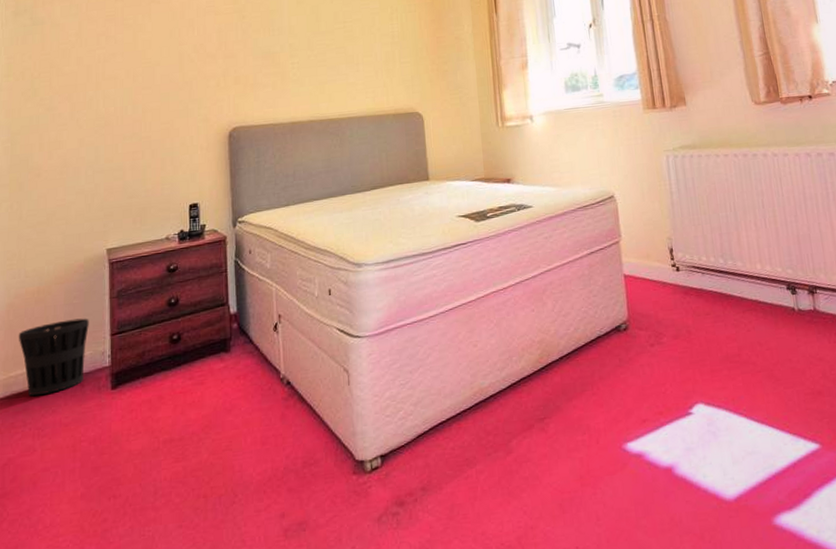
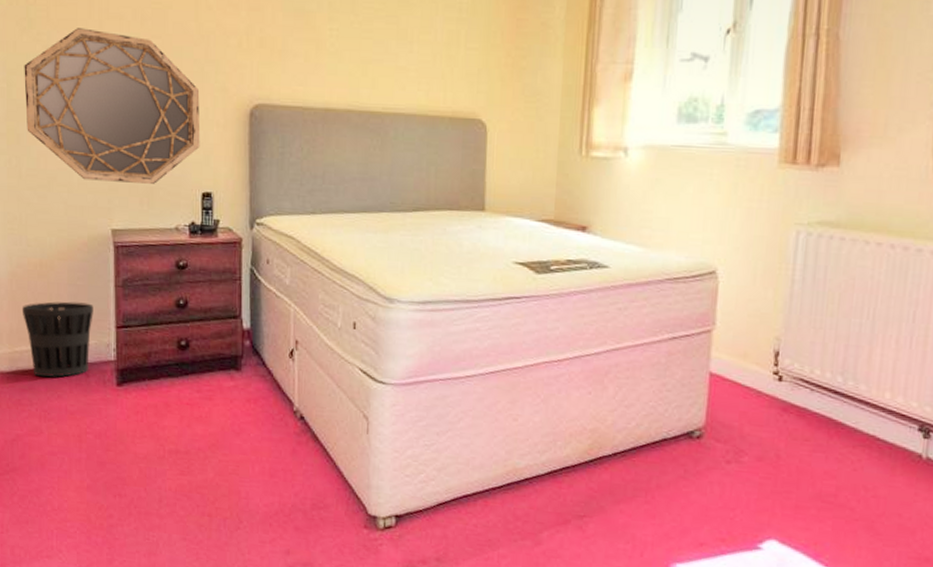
home mirror: none [27,90,187,211] -> present [24,28,200,184]

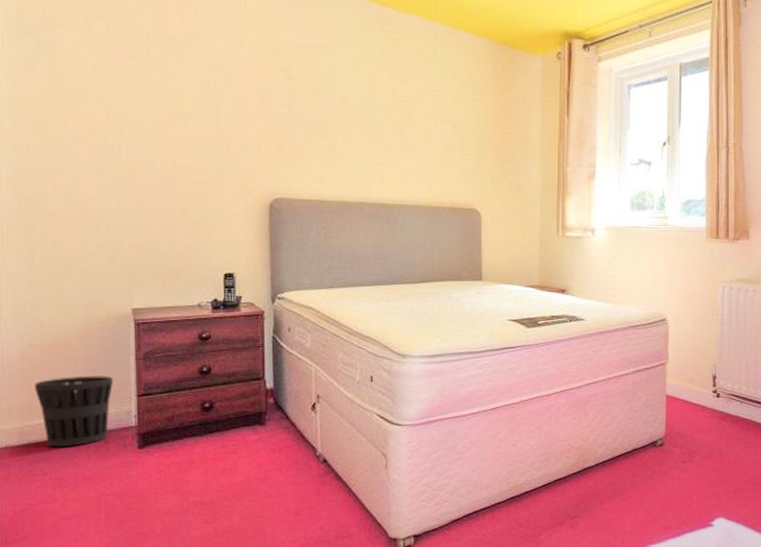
home mirror: present [24,28,200,184] -> none [38,133,222,267]

